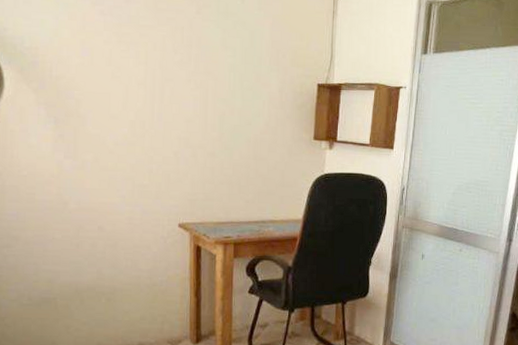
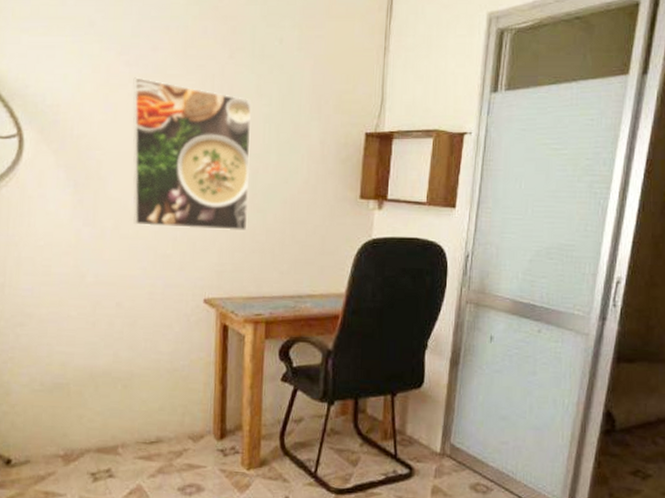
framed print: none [108,26,218,165] -> present [132,77,252,231]

